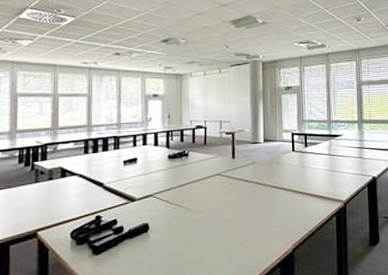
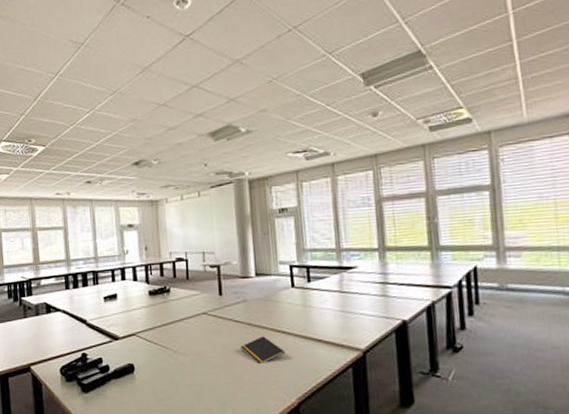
notepad: none [248,193,284,217] -> present [240,336,284,363]

